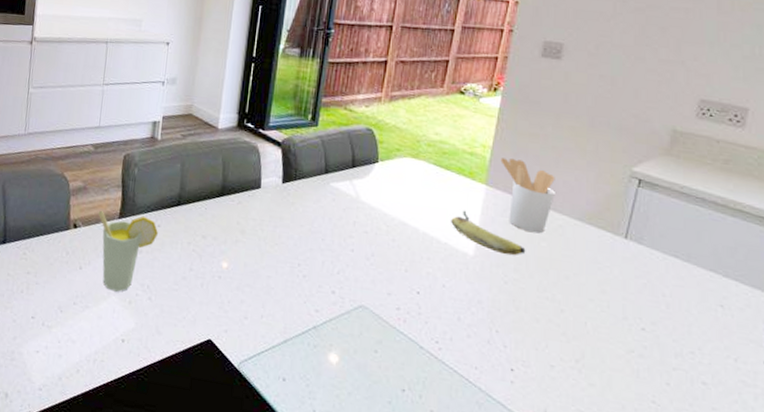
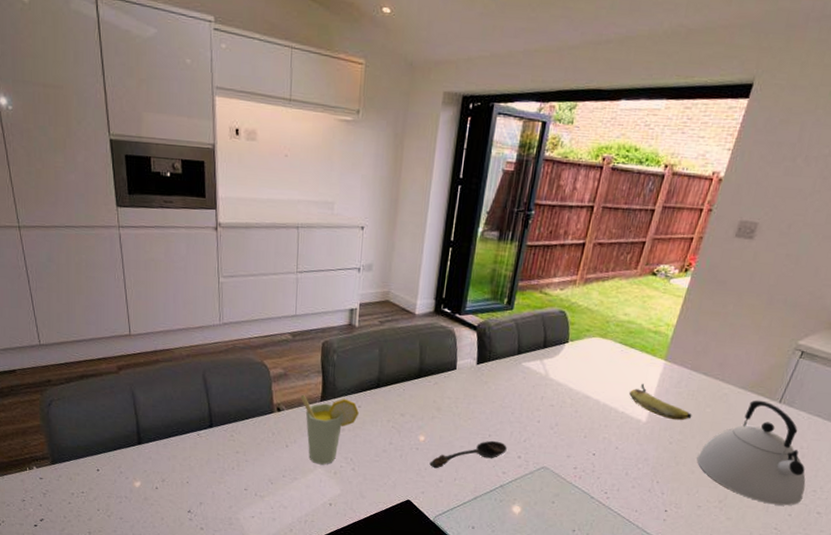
spoon: none [233,270,319,302] -> present [429,440,507,469]
utensil holder: present [500,158,555,234] -> none [681,335,729,401]
kettle: none [540,234,679,371] -> present [696,400,806,506]

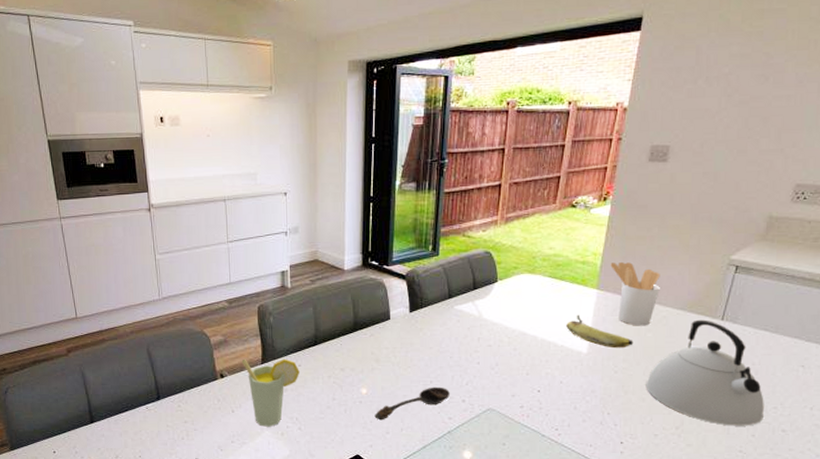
utensil holder: none [681,335,729,401] -> present [610,262,660,326]

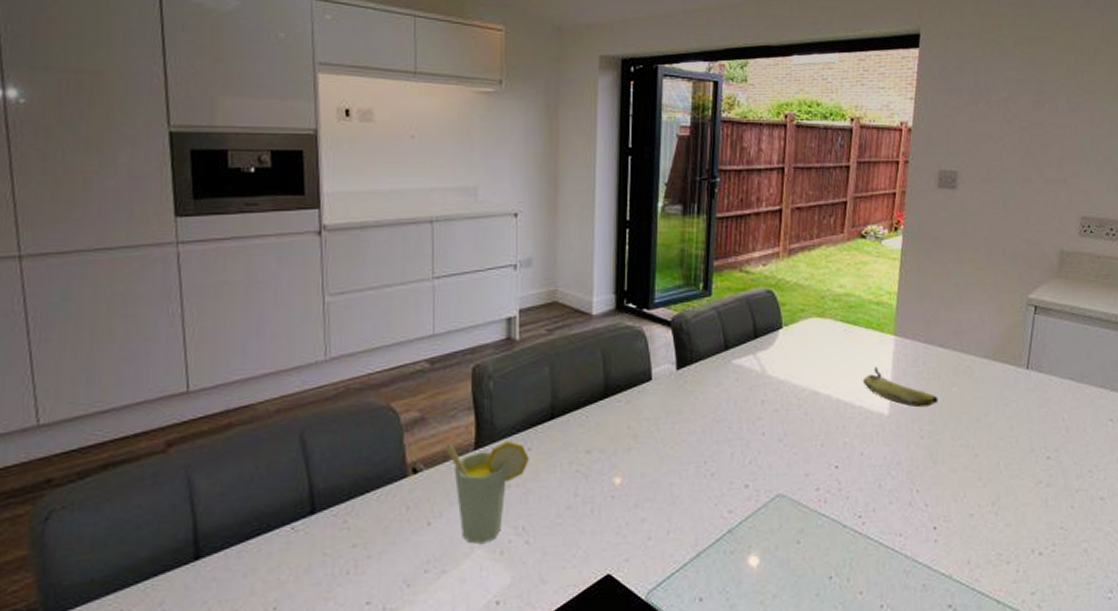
spoon: present [374,387,450,421] -> none [631,468,729,522]
utensil holder: present [610,262,660,326] -> none [907,303,961,379]
kettle: present [645,319,764,426] -> none [955,369,1080,497]

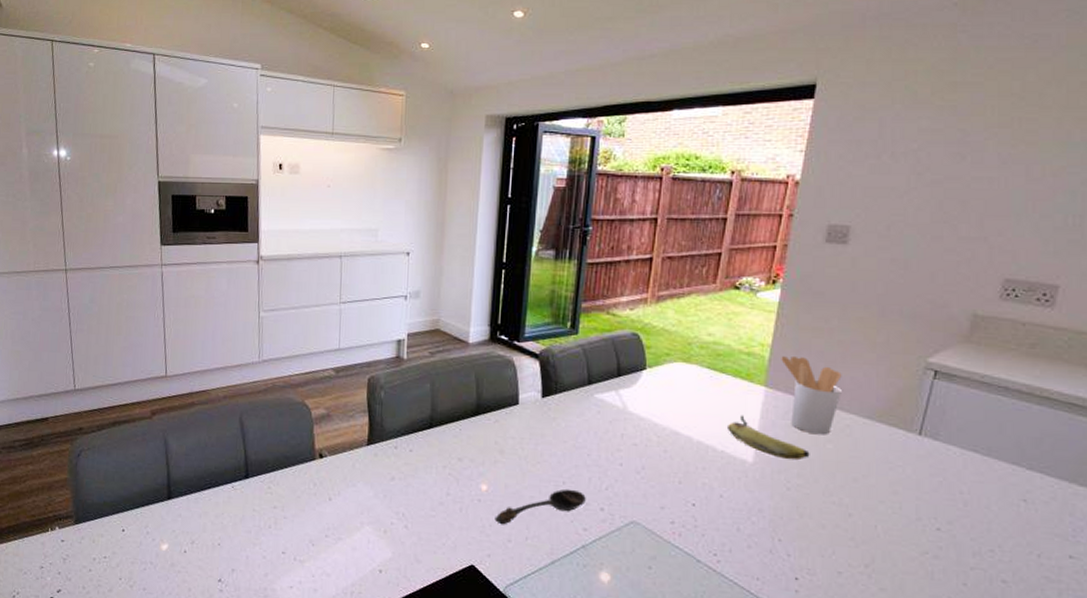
cup: present [445,440,529,544] -> none [344,437,410,522]
spoon: none [631,468,729,522] -> present [495,489,586,525]
utensil holder: none [907,303,961,379] -> present [781,356,842,435]

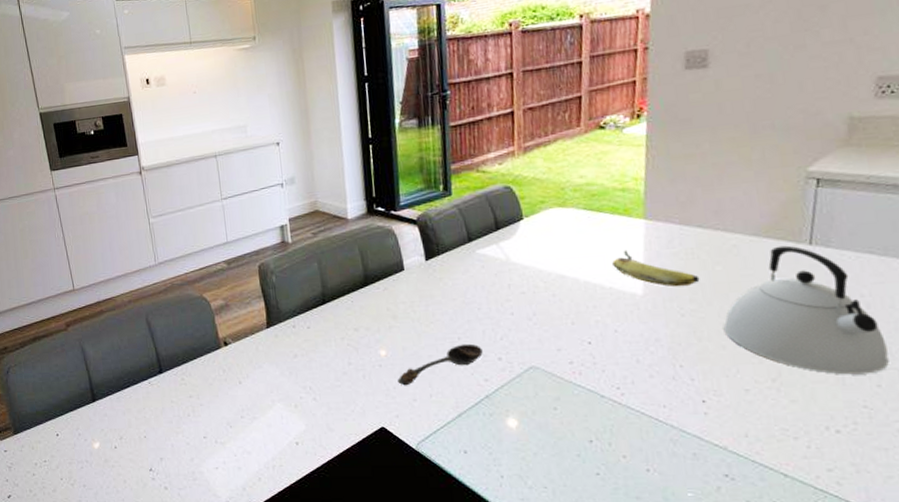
utensil holder: present [781,356,842,435] -> none [656,185,724,259]
kettle: none [826,432,977,572] -> present [723,245,889,375]

